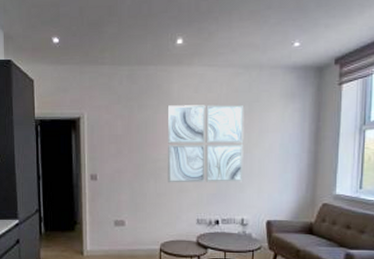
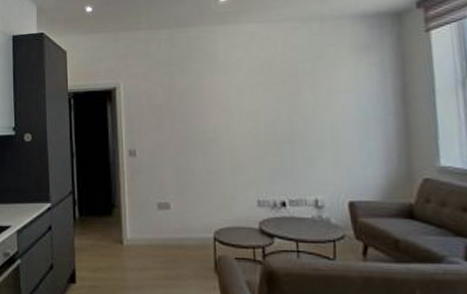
wall art: present [167,104,244,183] -> none [213,63,313,158]

